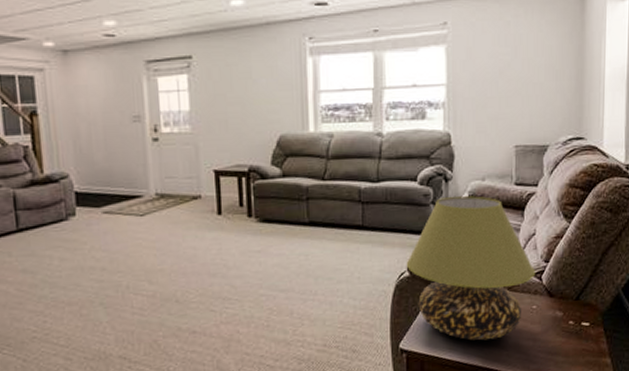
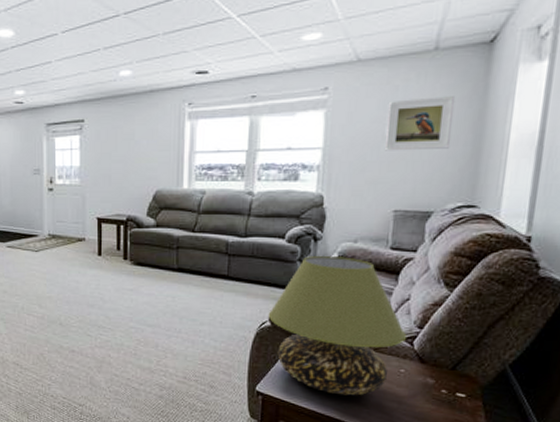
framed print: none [502,32,559,87] -> present [384,96,456,151]

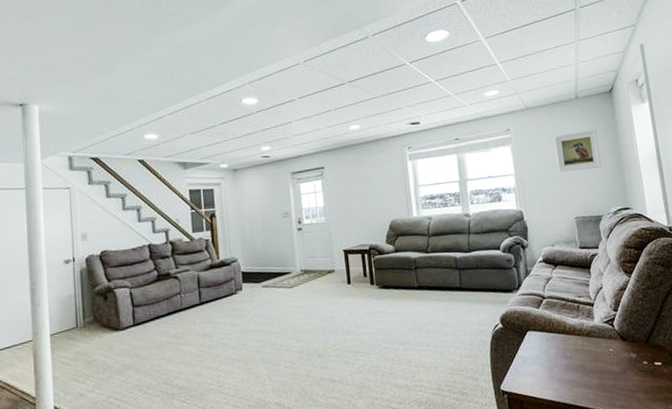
table lamp: present [268,255,406,396] -> none [498,259,607,382]

